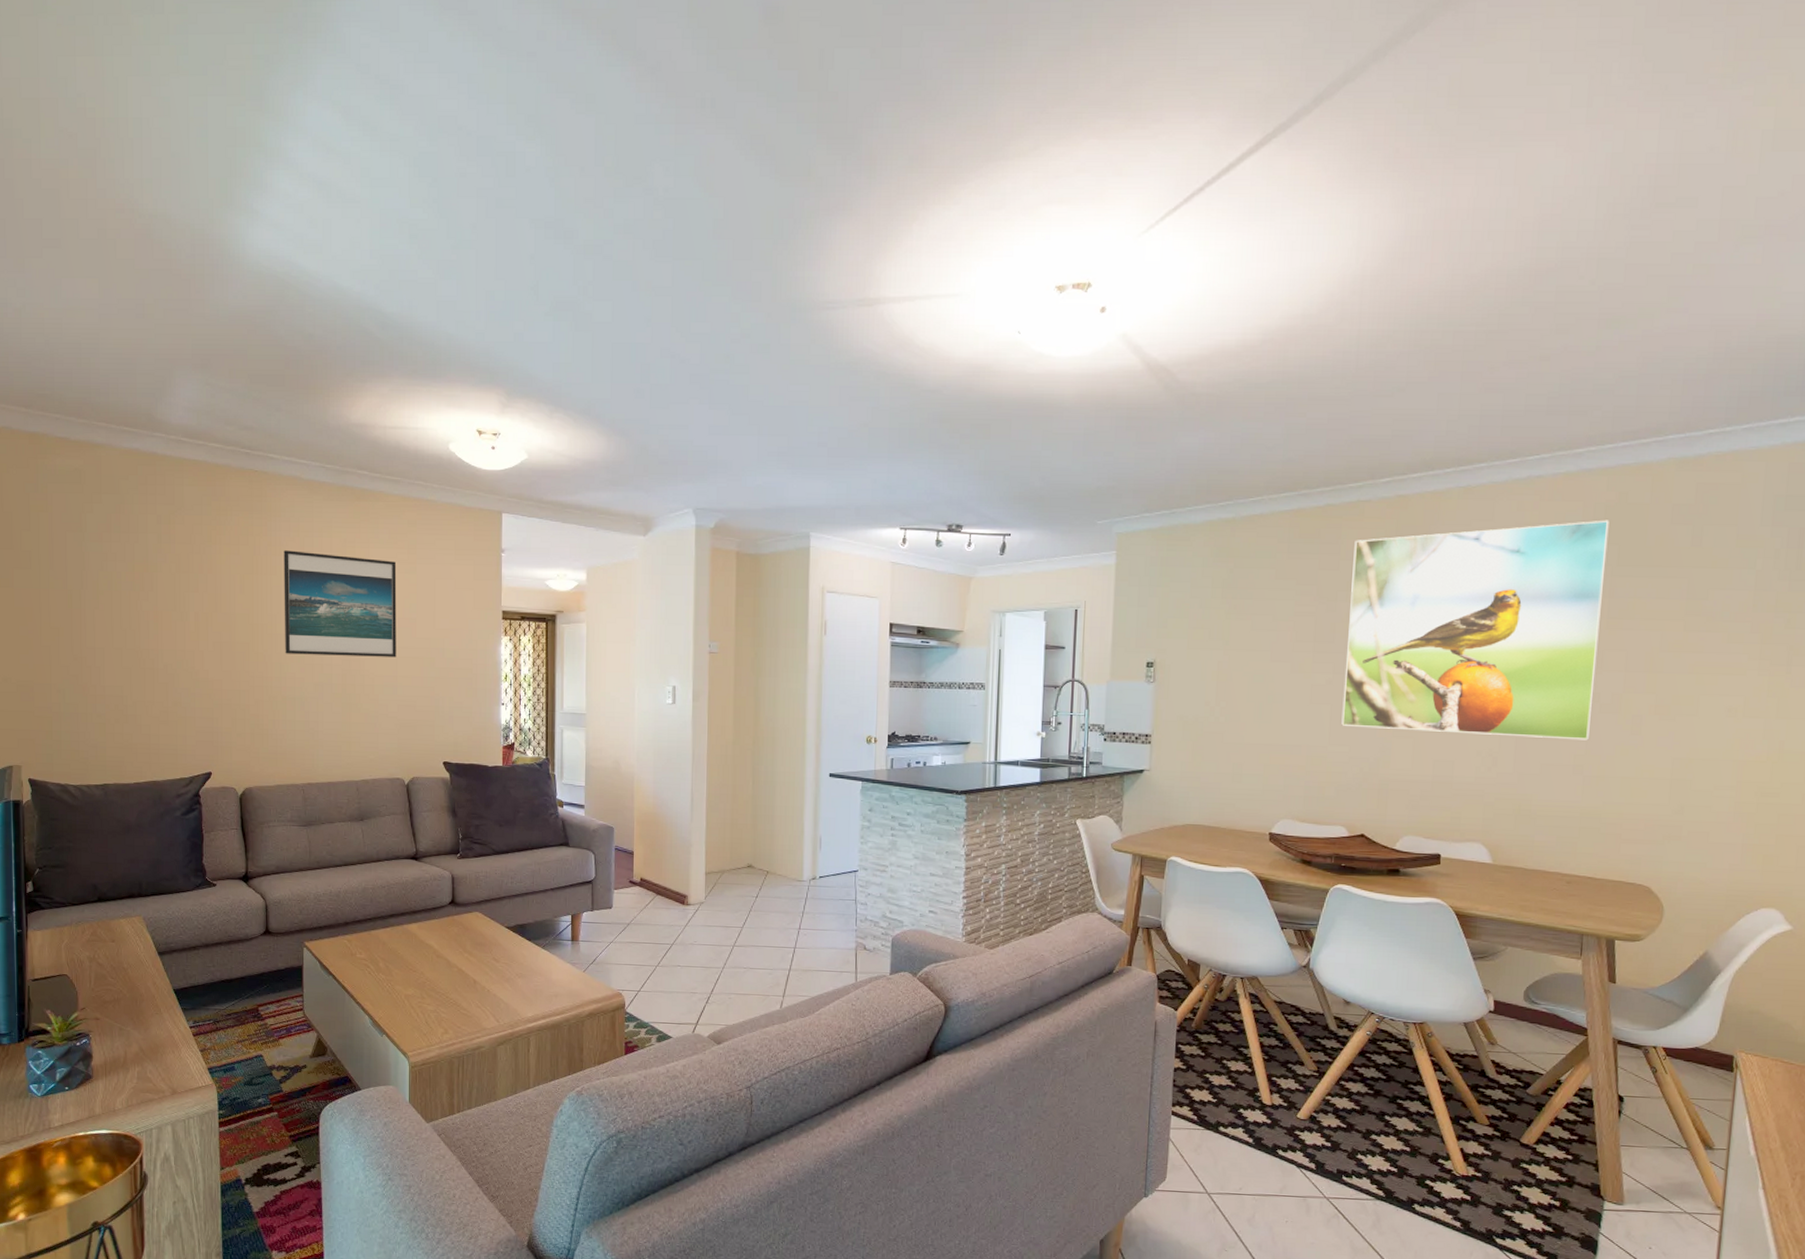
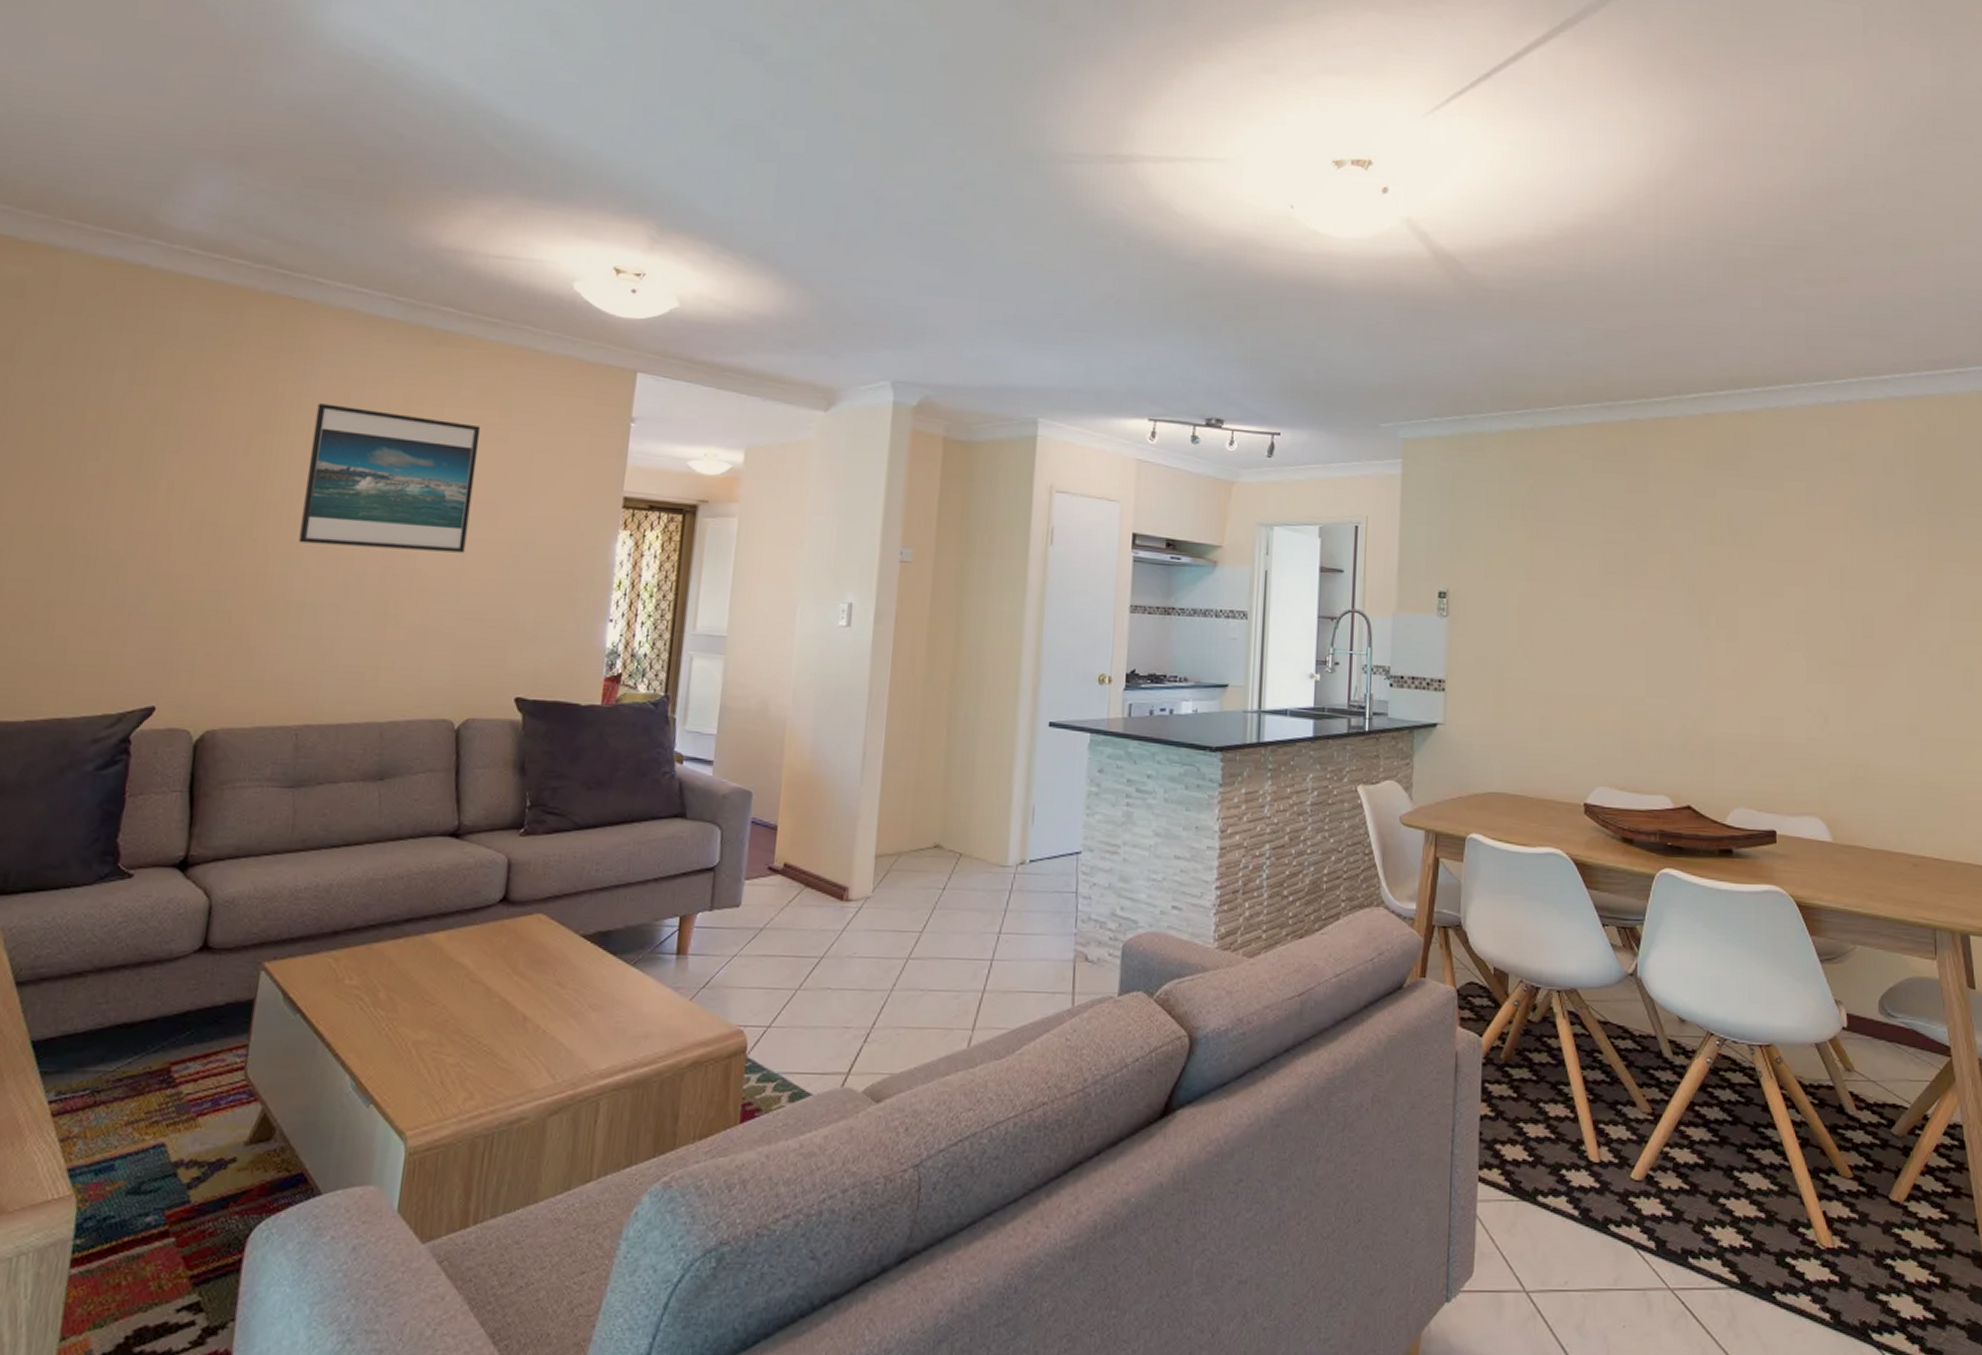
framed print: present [1341,520,1609,740] -> none [1659,452,1923,697]

